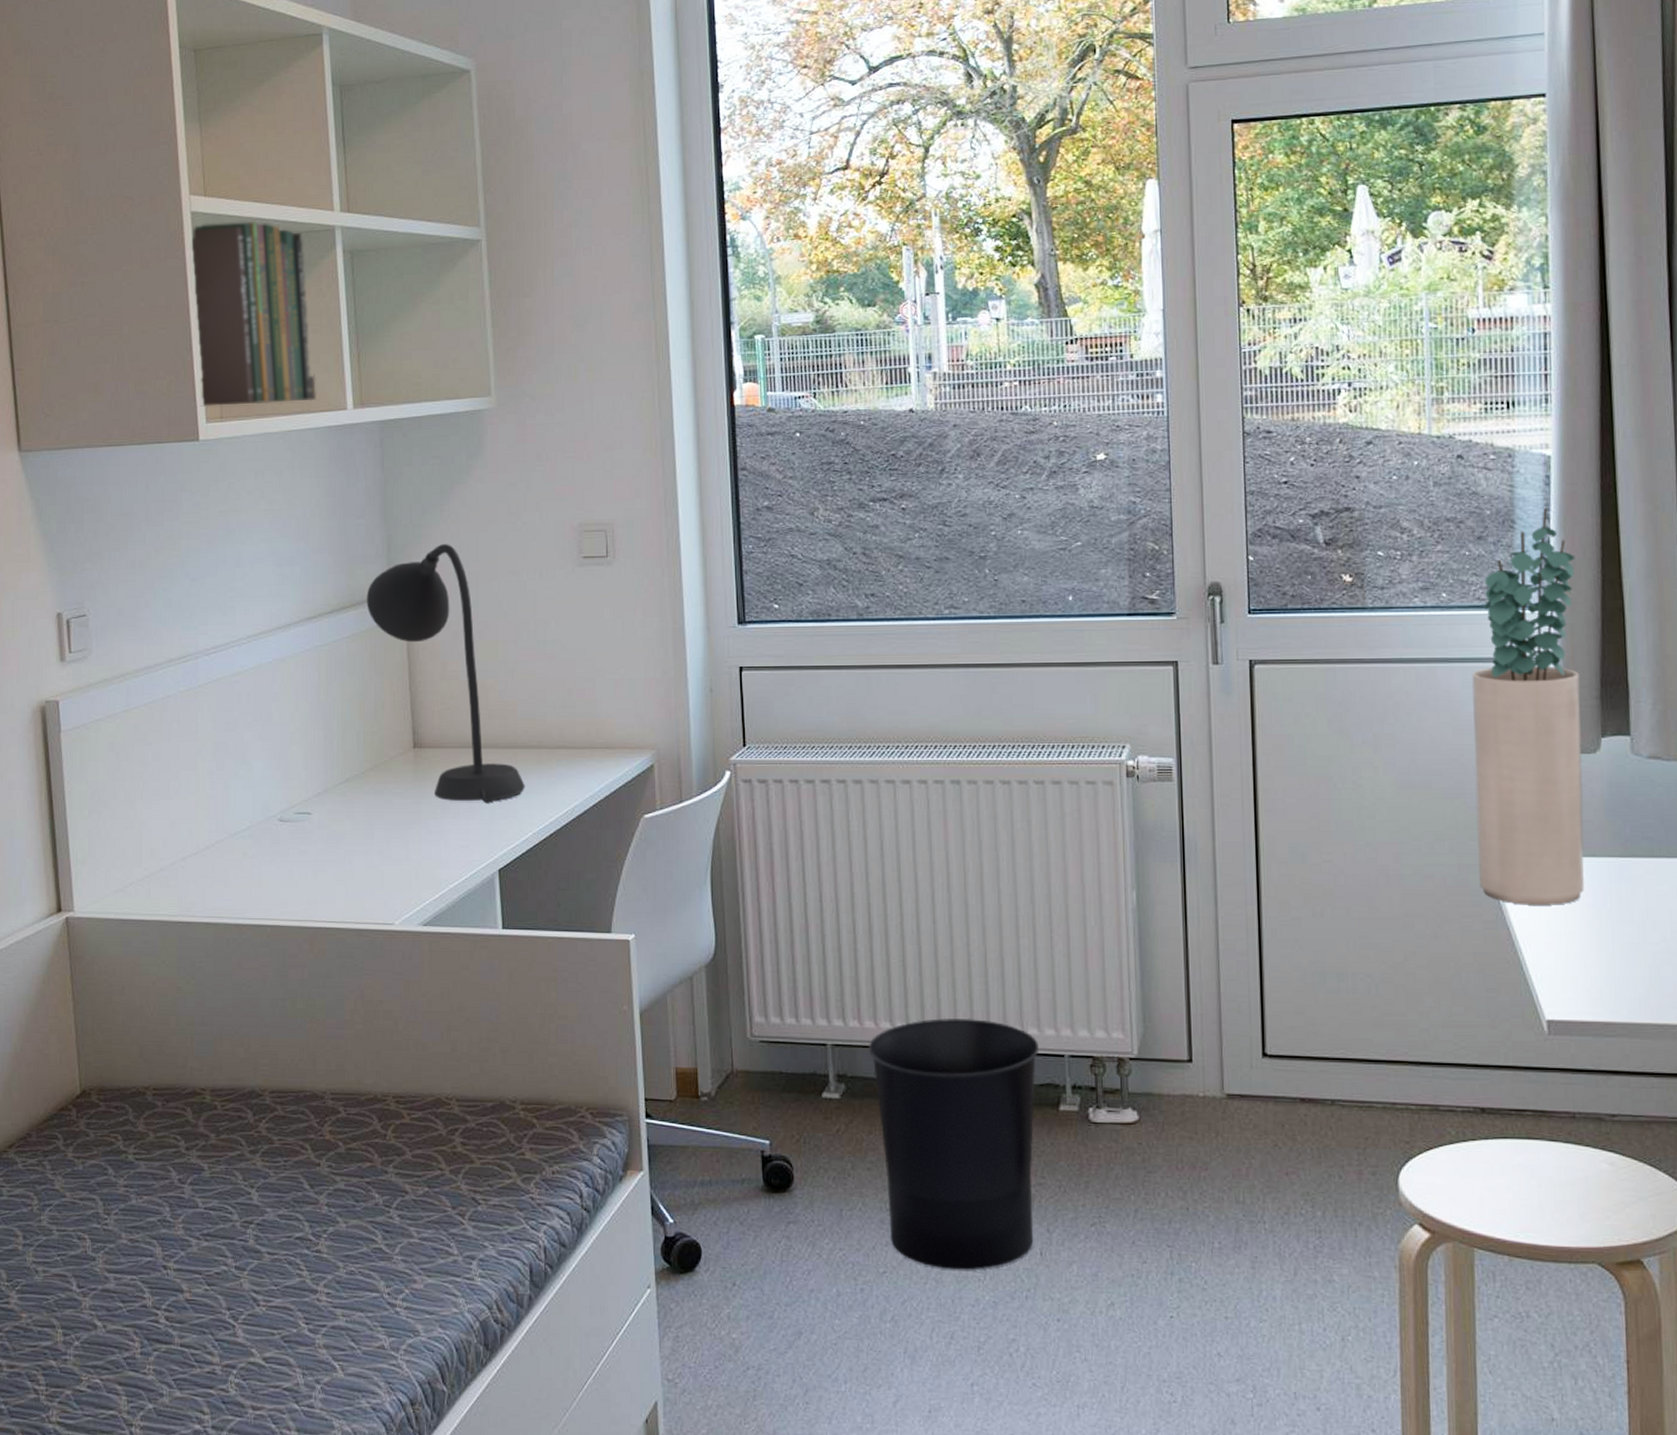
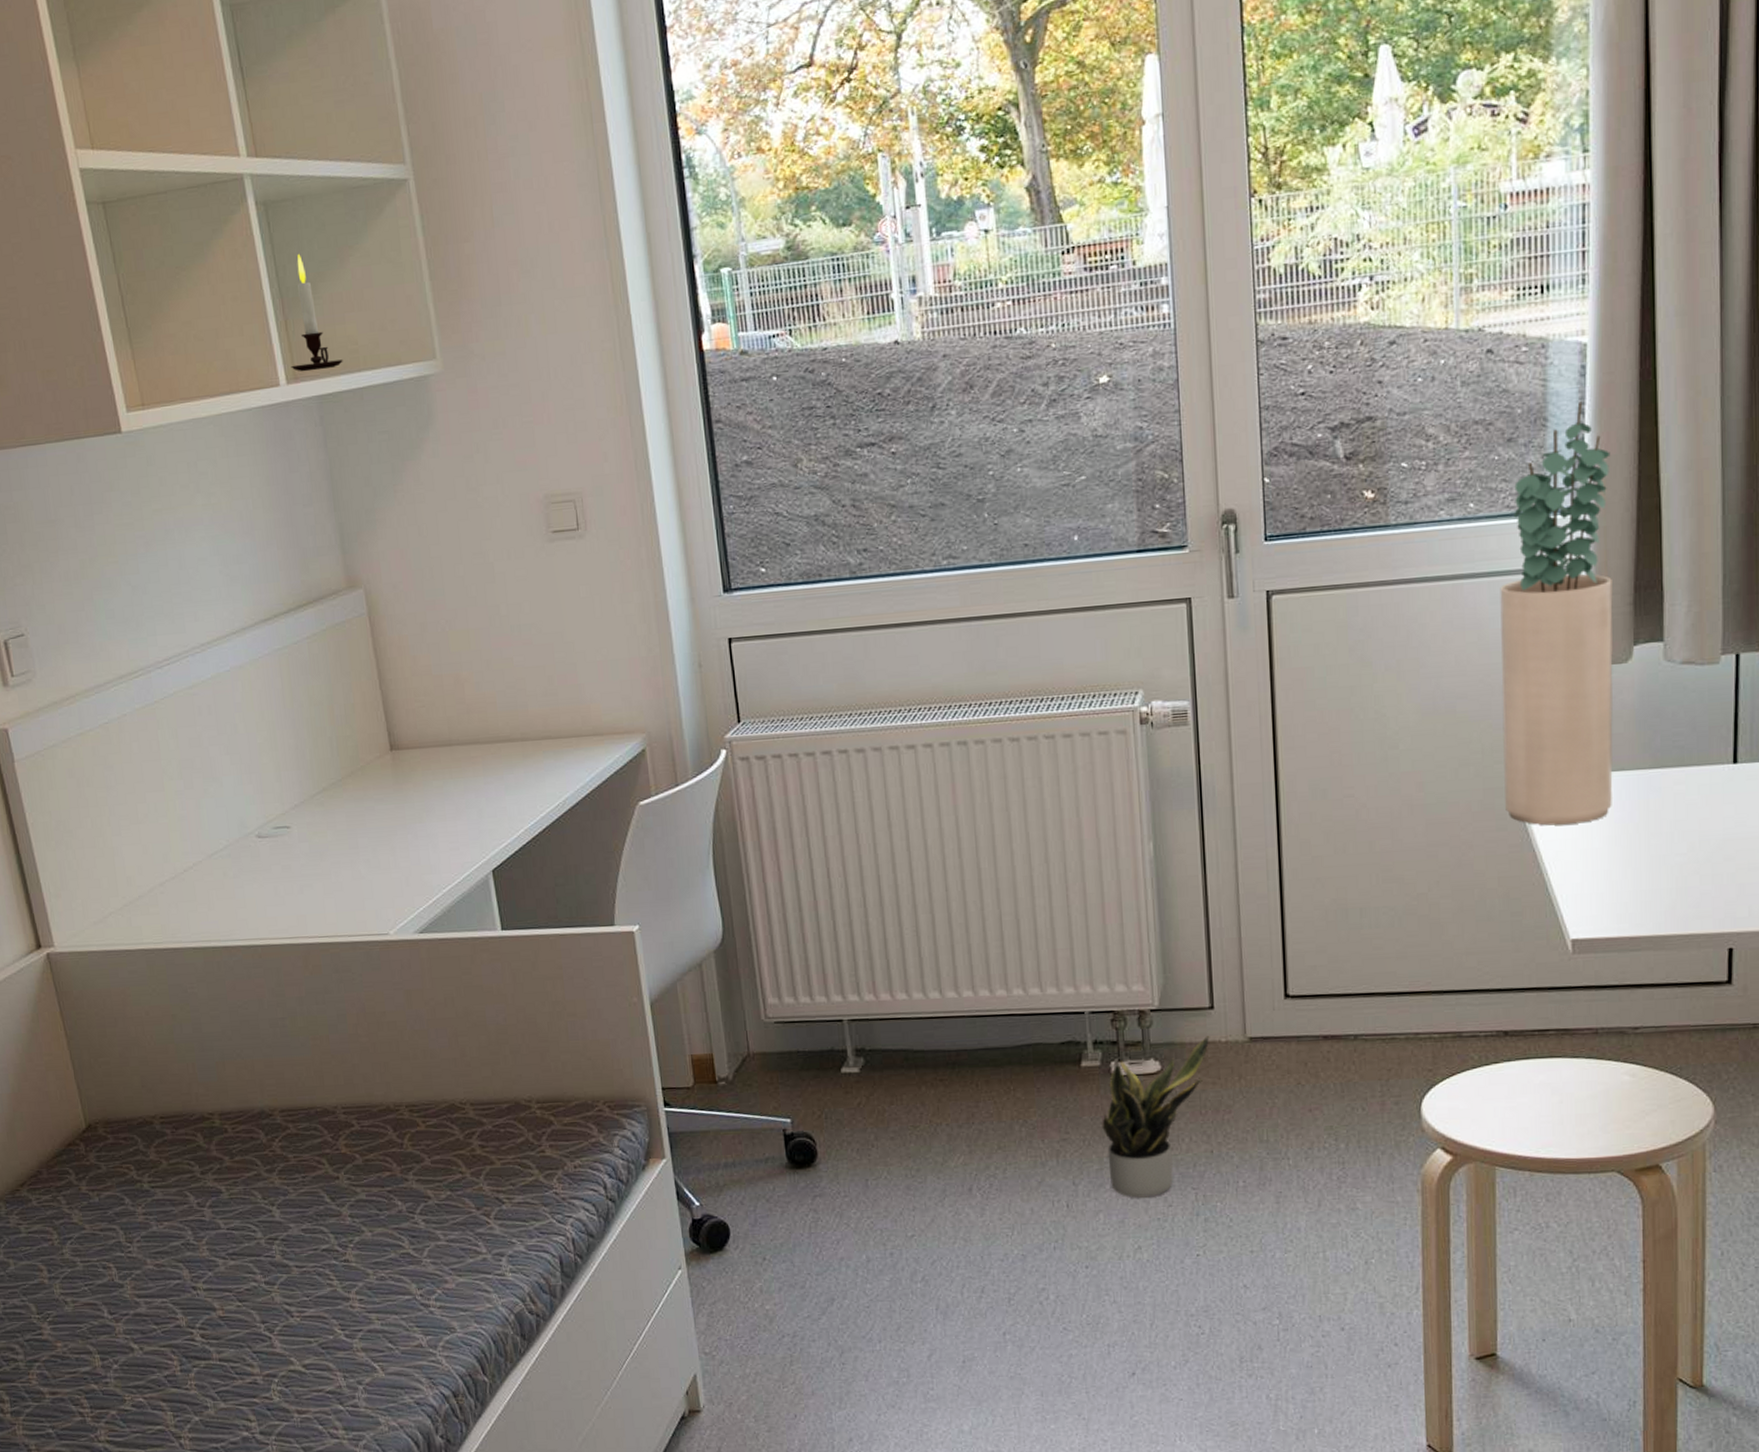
books: present [191,221,317,407] -> none [84,175,245,394]
candle: none [359,296,406,399] -> present [291,253,343,372]
desk lamp: present [366,544,525,803] -> none [323,528,512,803]
waste bin: present [869,1017,1040,1270] -> none [886,982,1060,1228]
potted plant: none [1078,1089,1188,1252] -> present [1102,1036,1210,1198]

